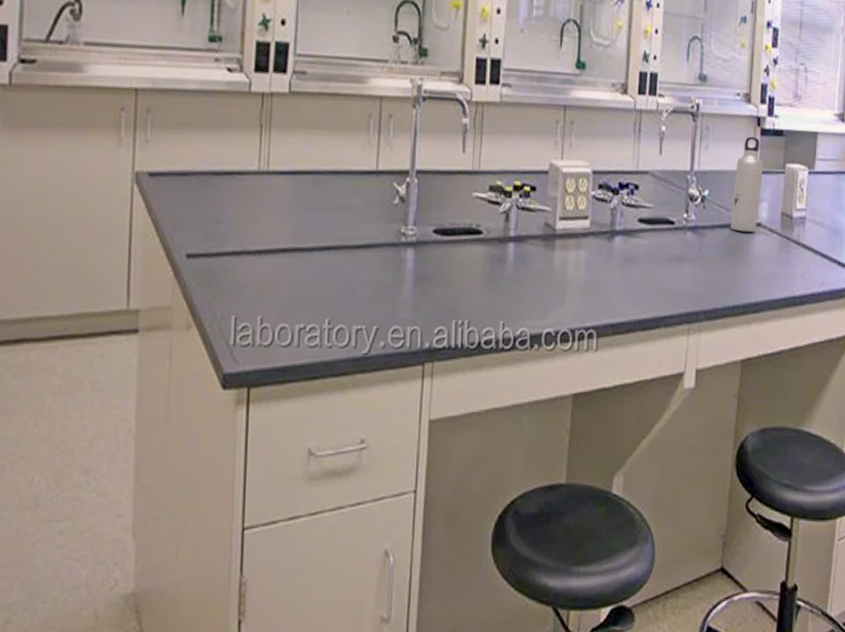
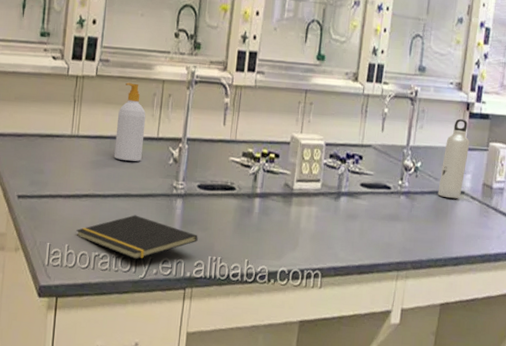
notepad: none [272,272,437,331] -> present [76,215,198,260]
soap bottle: none [319,100,360,203] -> present [114,82,146,162]

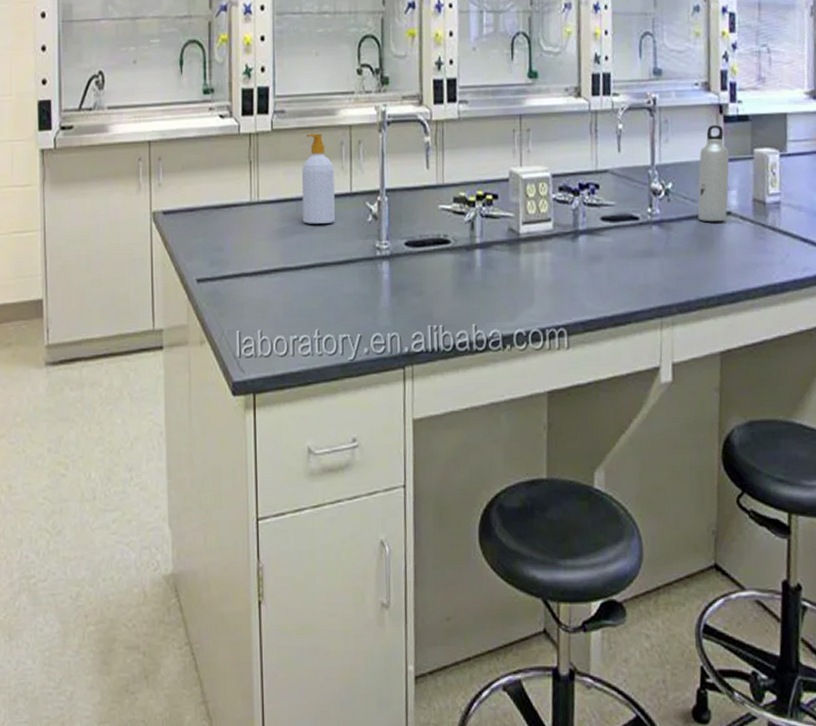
notepad: present [76,215,198,260] -> none [268,286,413,339]

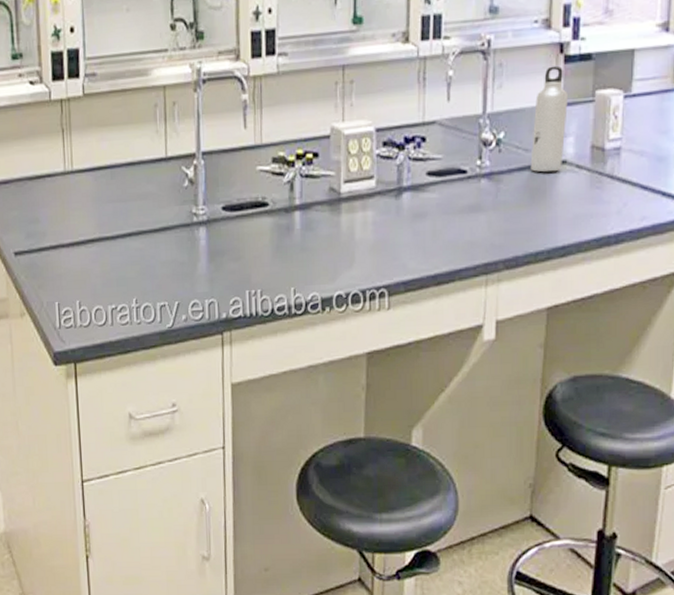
soap bottle: present [301,133,335,224] -> none [115,96,151,192]

